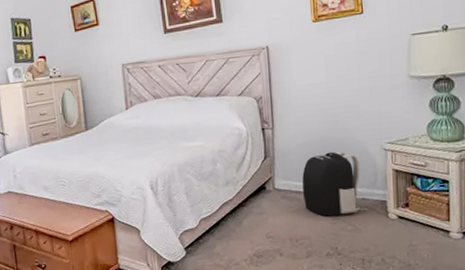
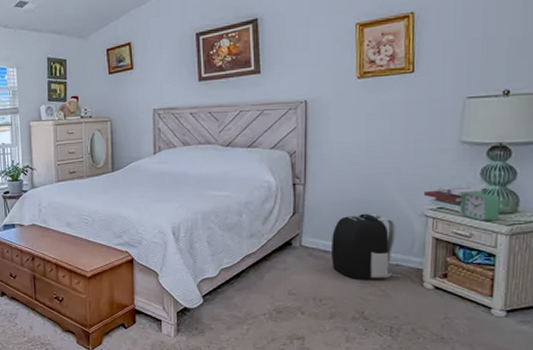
books: none [381,117,433,145] -> present [423,185,483,214]
alarm clock: none [414,122,449,150] -> present [460,191,500,221]

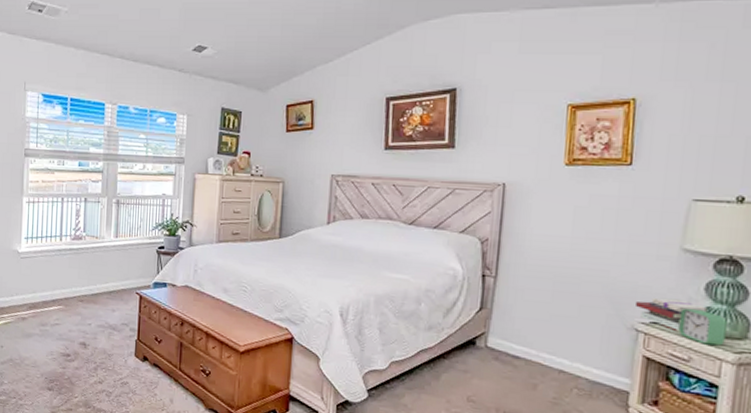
backpack: present [332,213,402,279] -> none [521,318,604,398]

